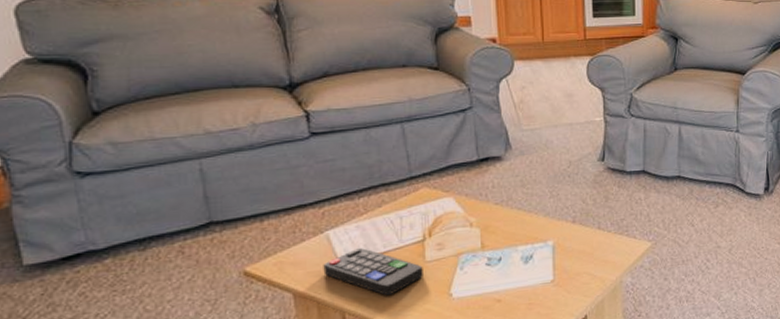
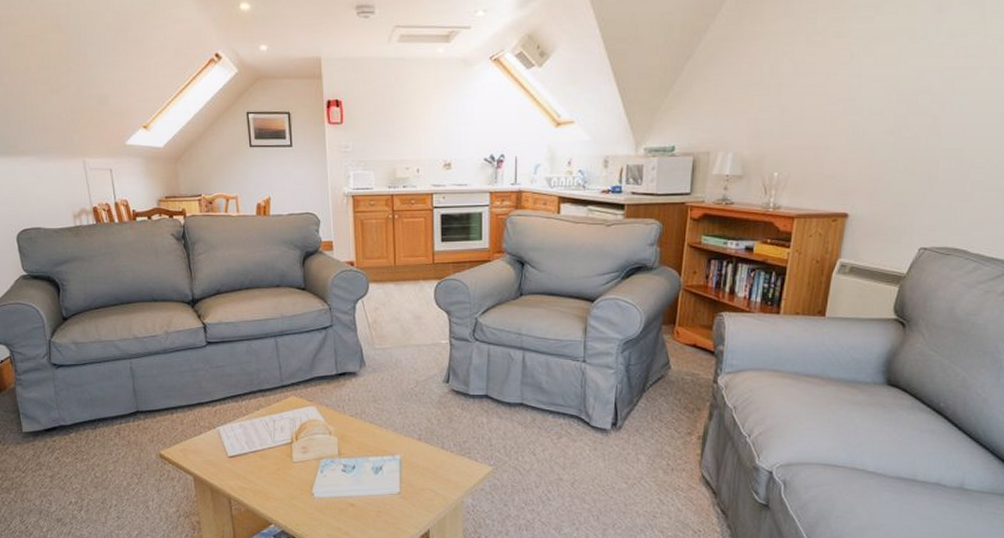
remote control: present [323,248,423,296] -> none [215,444,291,488]

